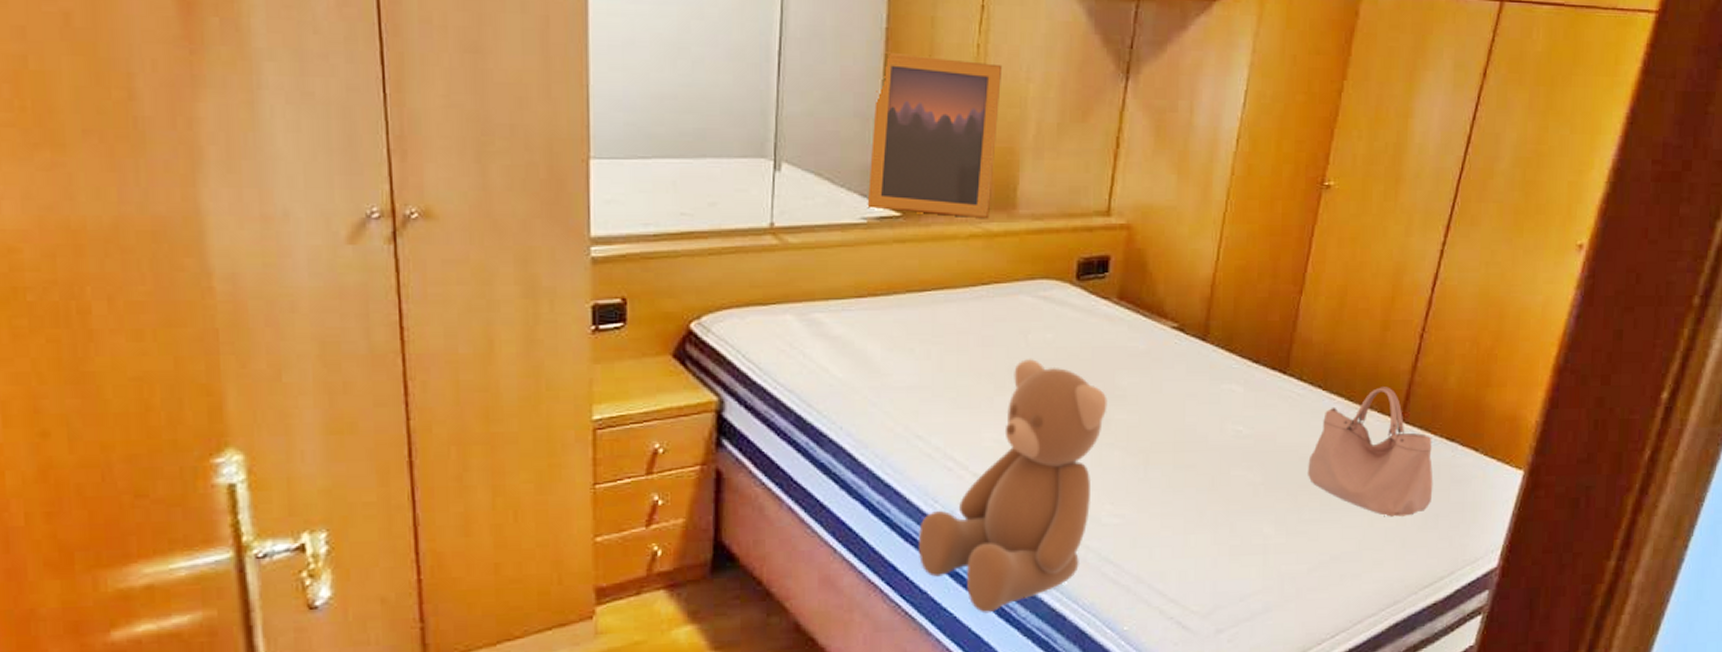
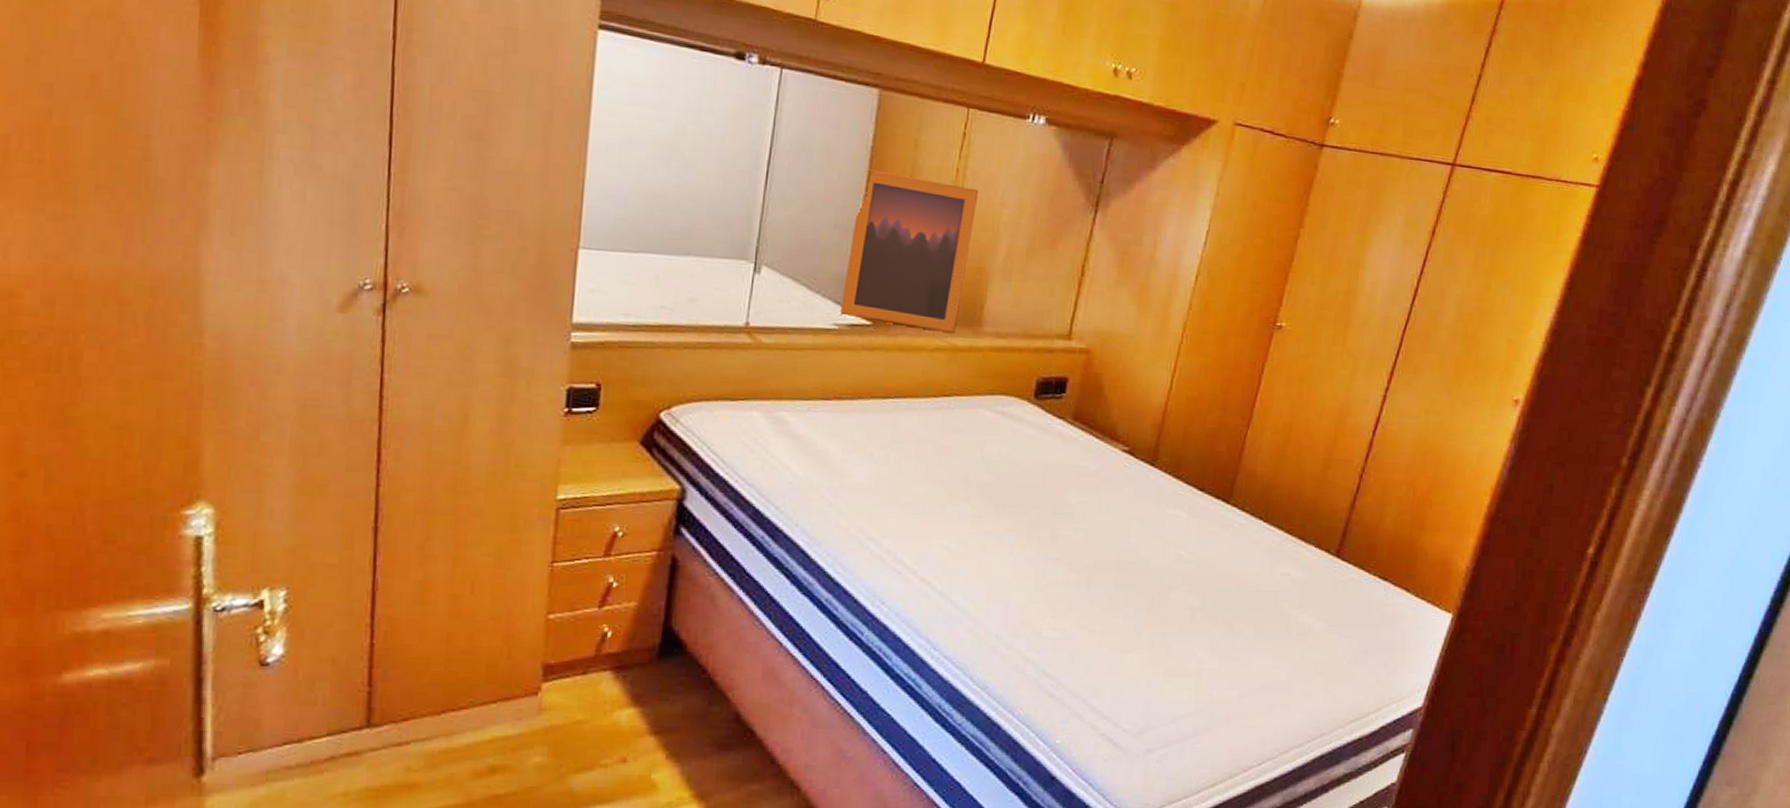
teddy bear: present [919,358,1108,614] -> none [862,470,1056,717]
handbag: present [1307,387,1433,517] -> none [1243,522,1366,651]

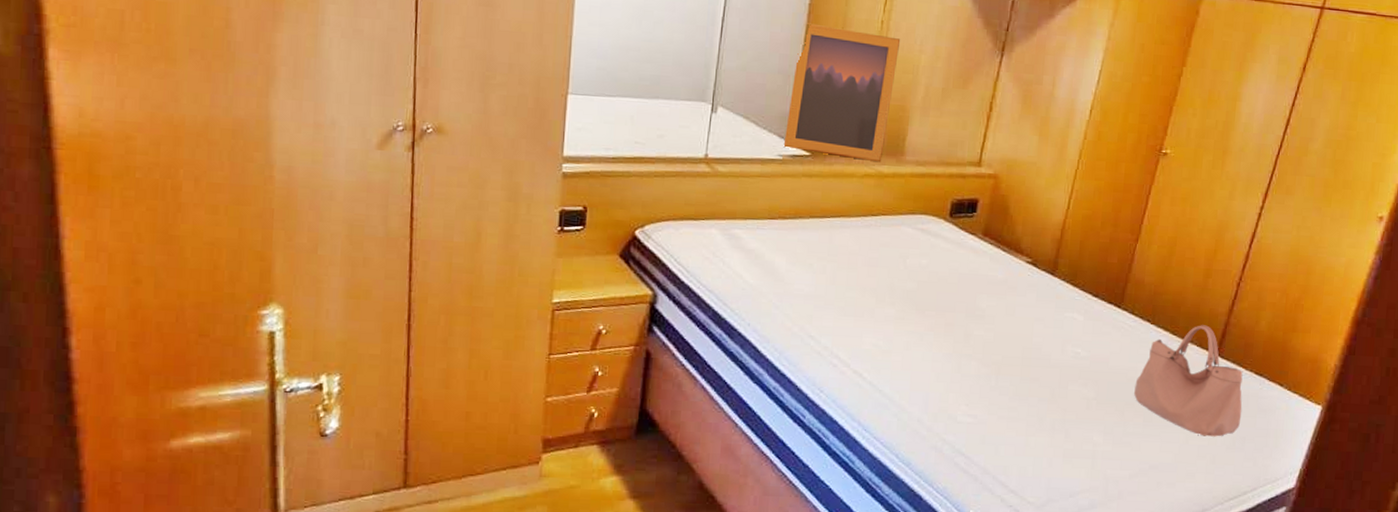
handbag: none [1243,522,1366,651] -> present [1133,325,1243,437]

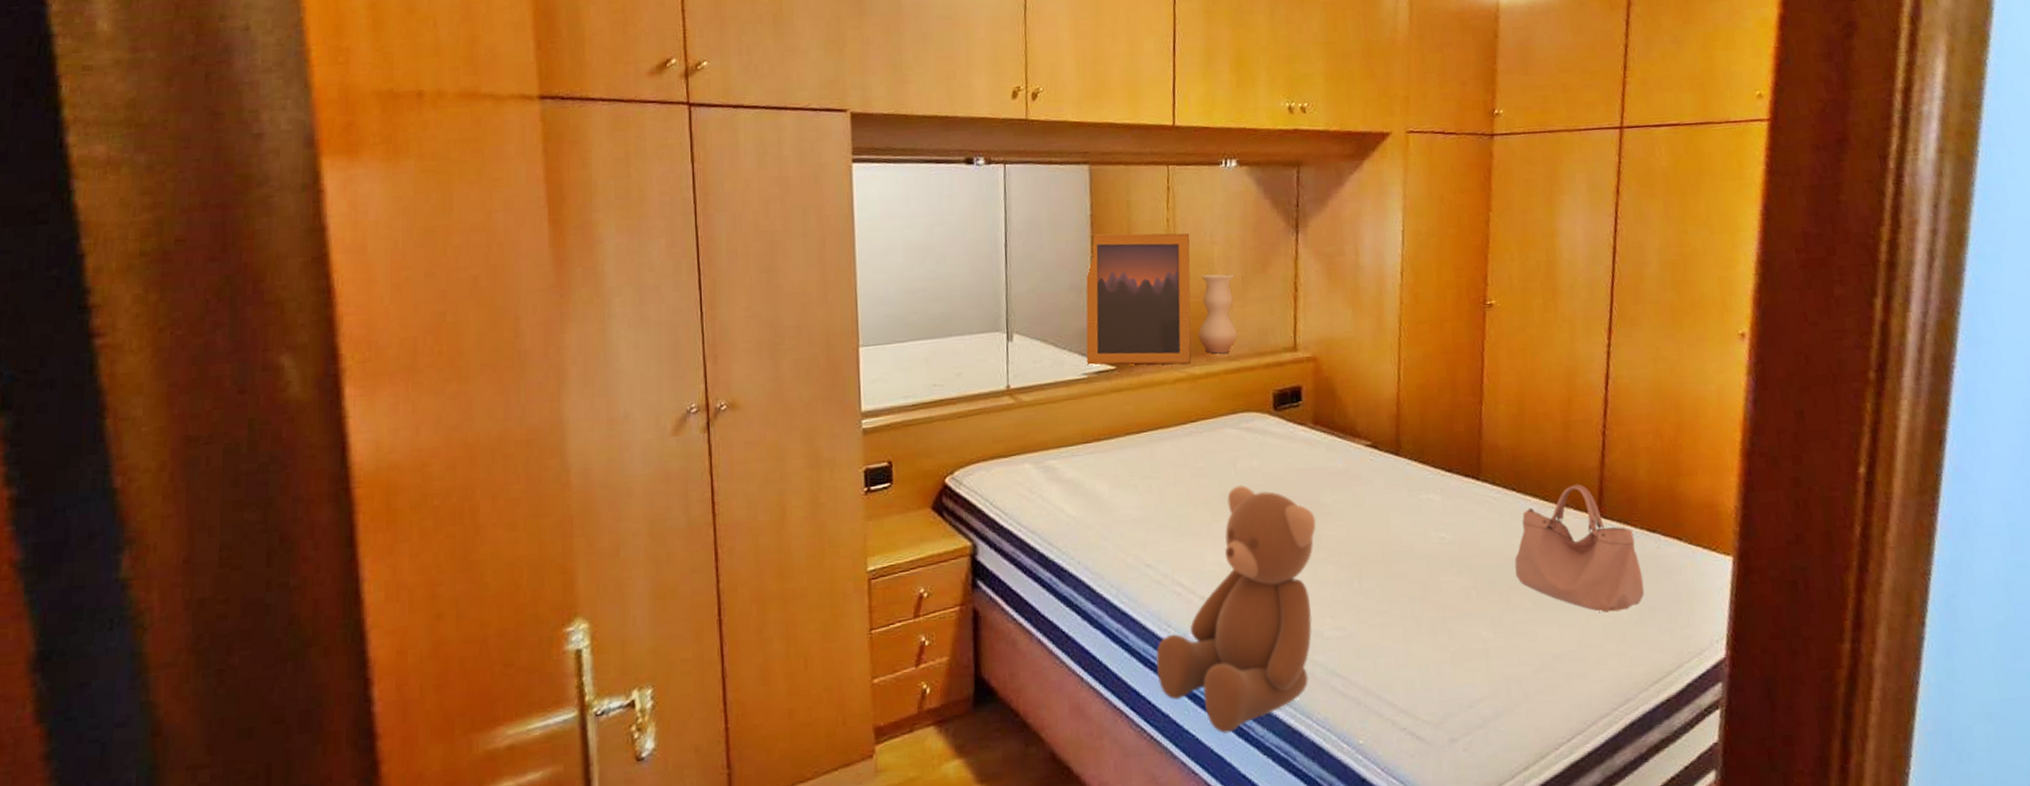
teddy bear: none [804,278,969,488] -> present [1156,484,1316,734]
vase: none [892,81,937,158] -> present [1198,274,1238,354]

